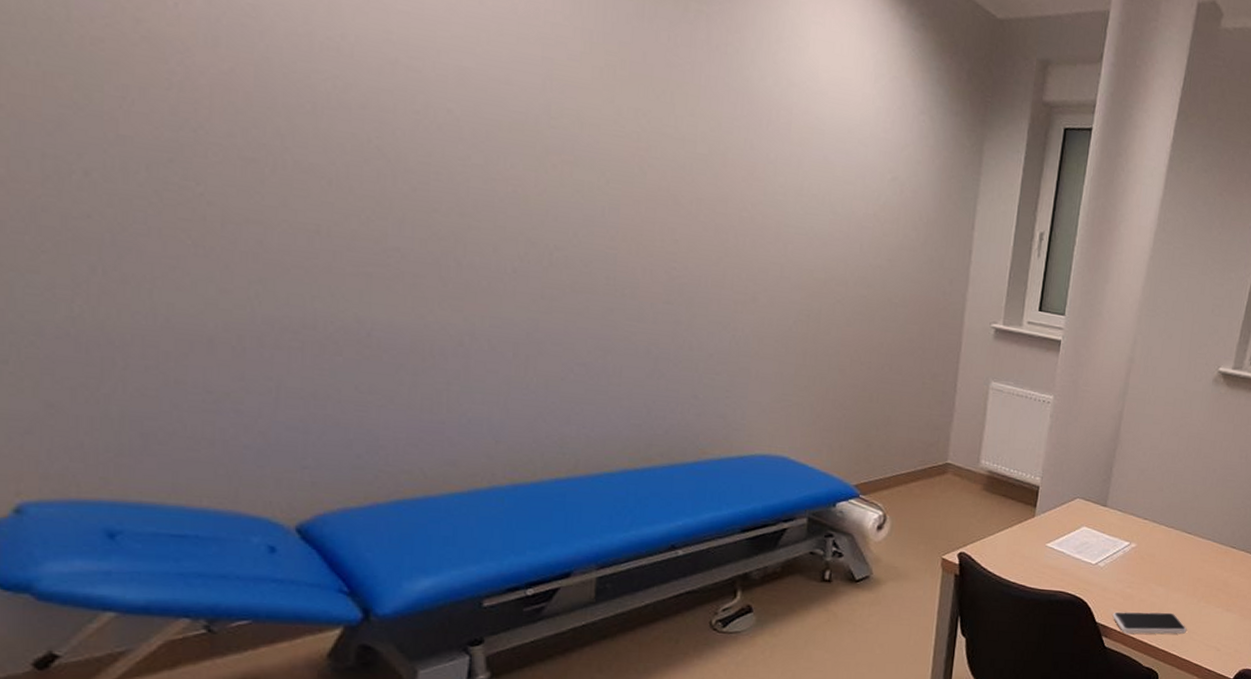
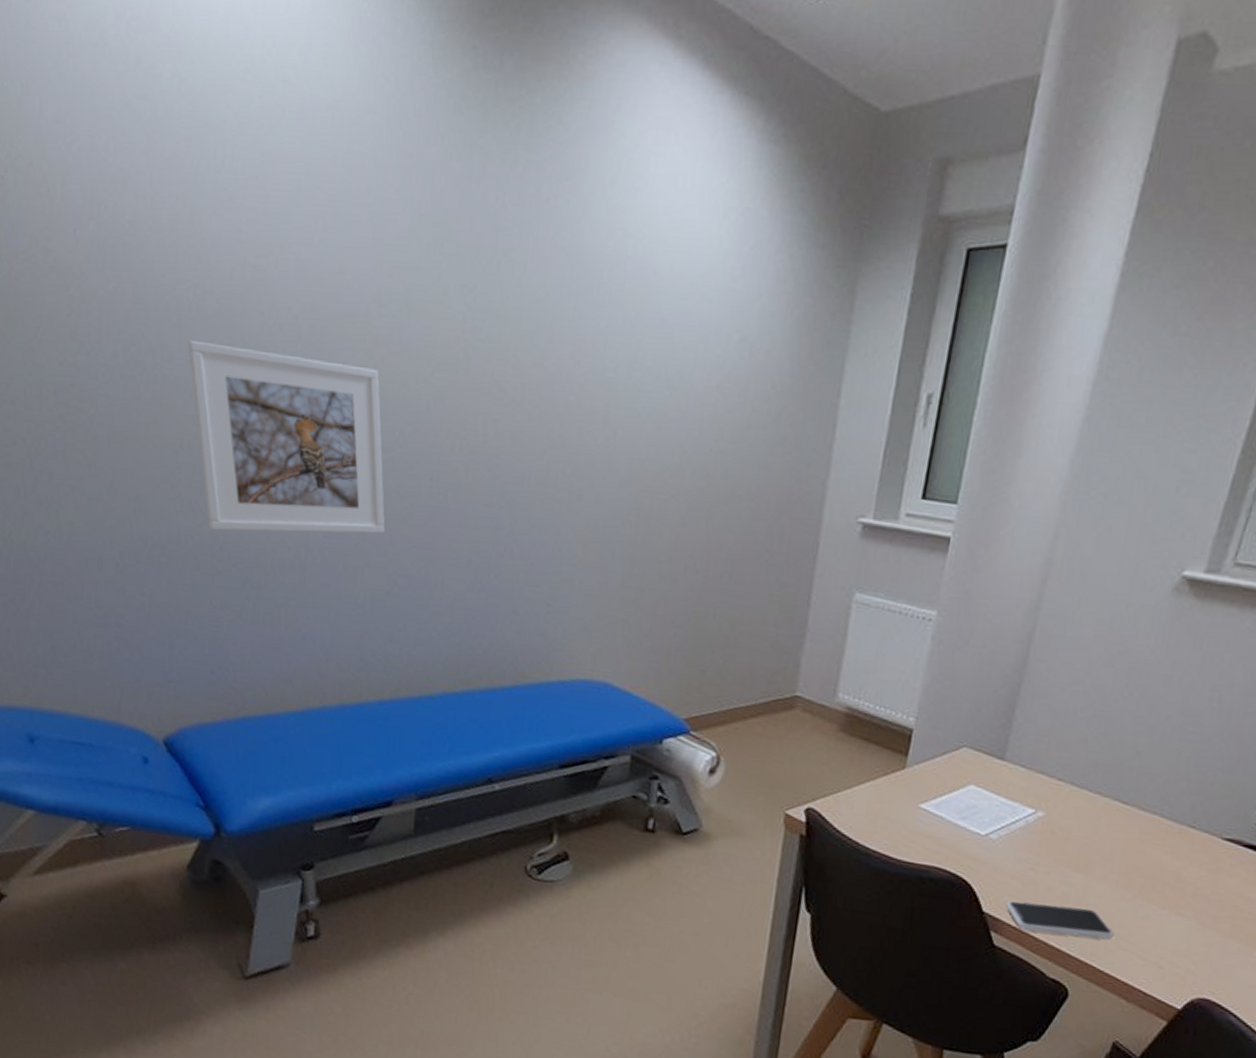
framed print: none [326,128,560,325] -> present [188,340,386,534]

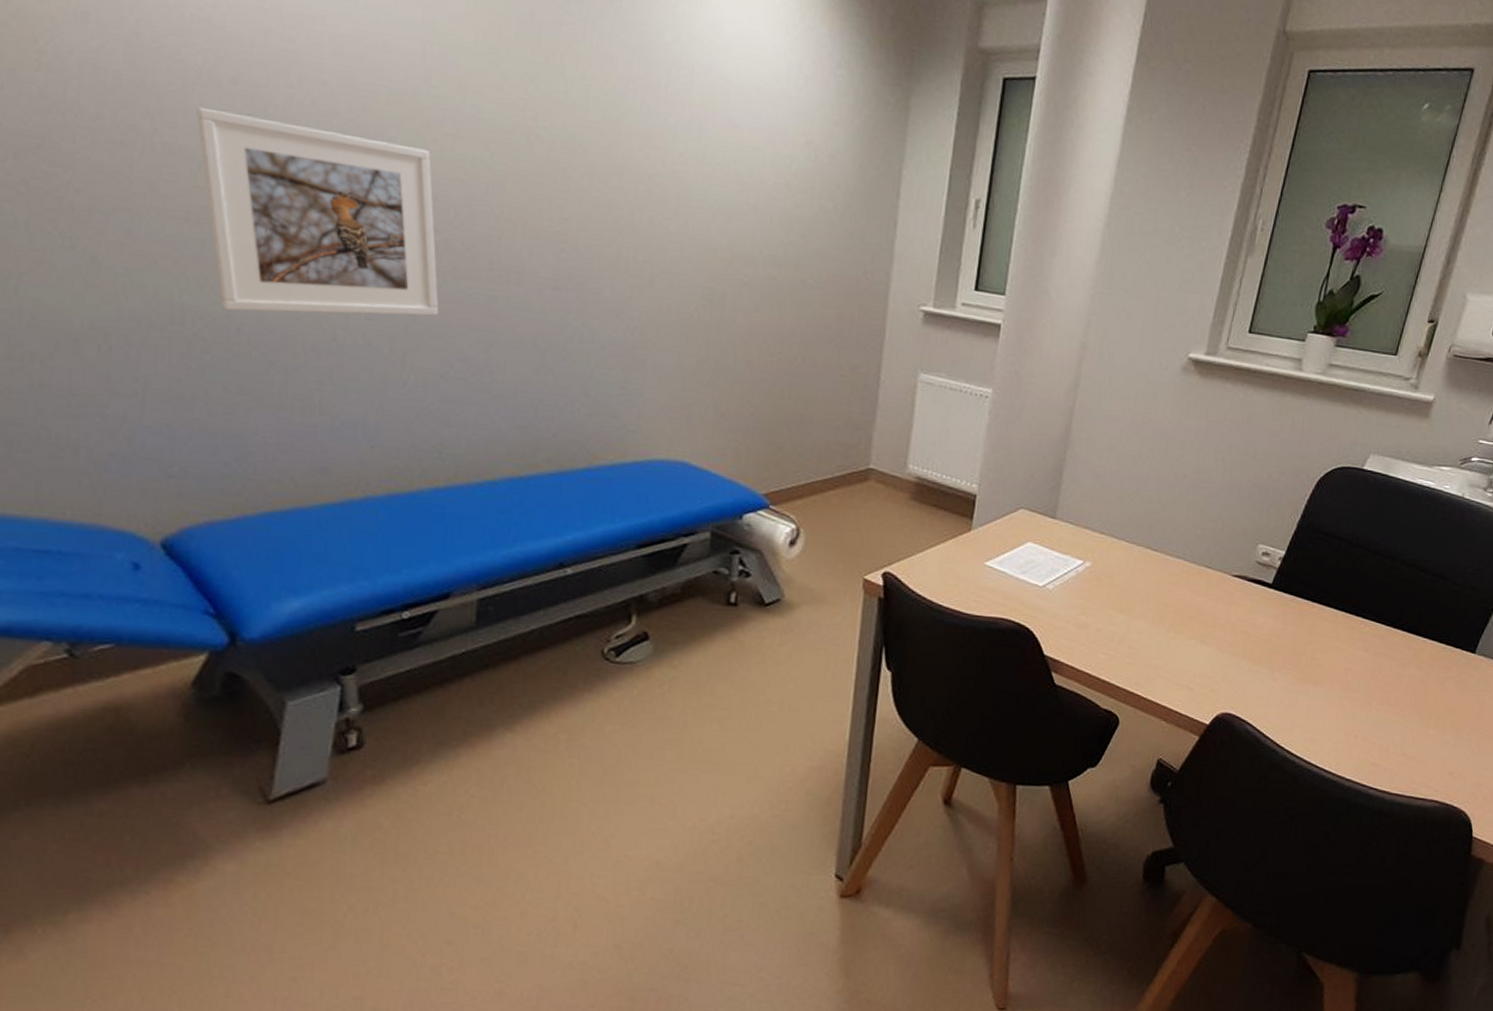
smartphone: present [1006,900,1114,939] -> none [1063,643,1153,670]

